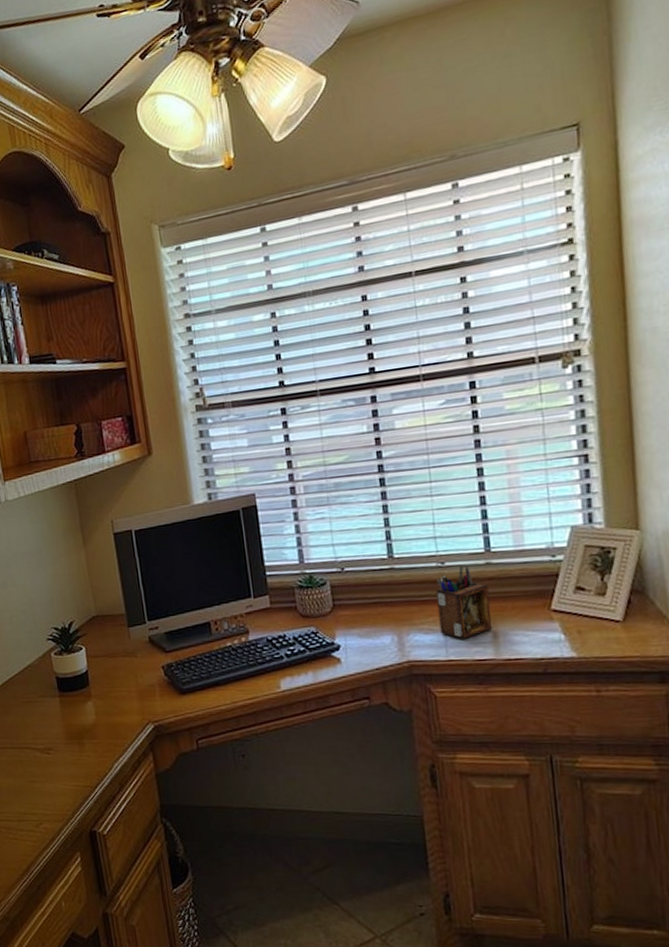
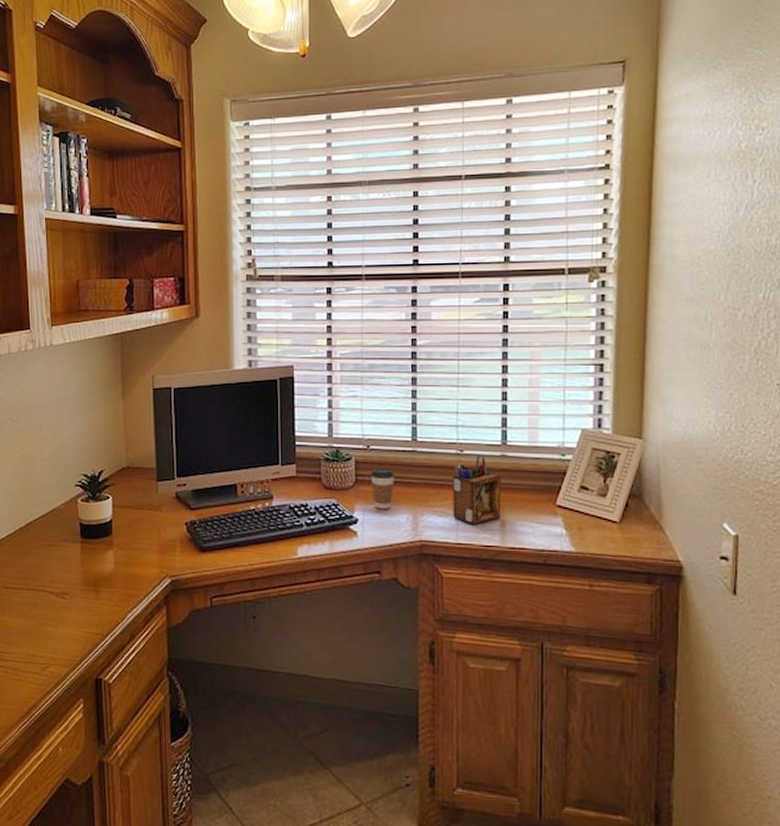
coffee cup: none [348,589,375,633] -> present [371,467,394,510]

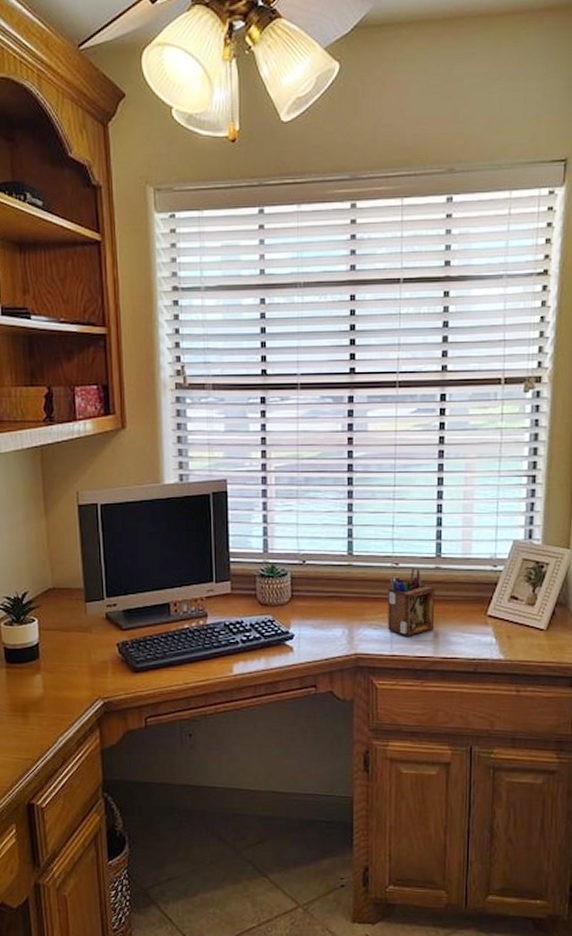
coffee cup: present [371,467,394,510] -> none [307,582,330,624]

